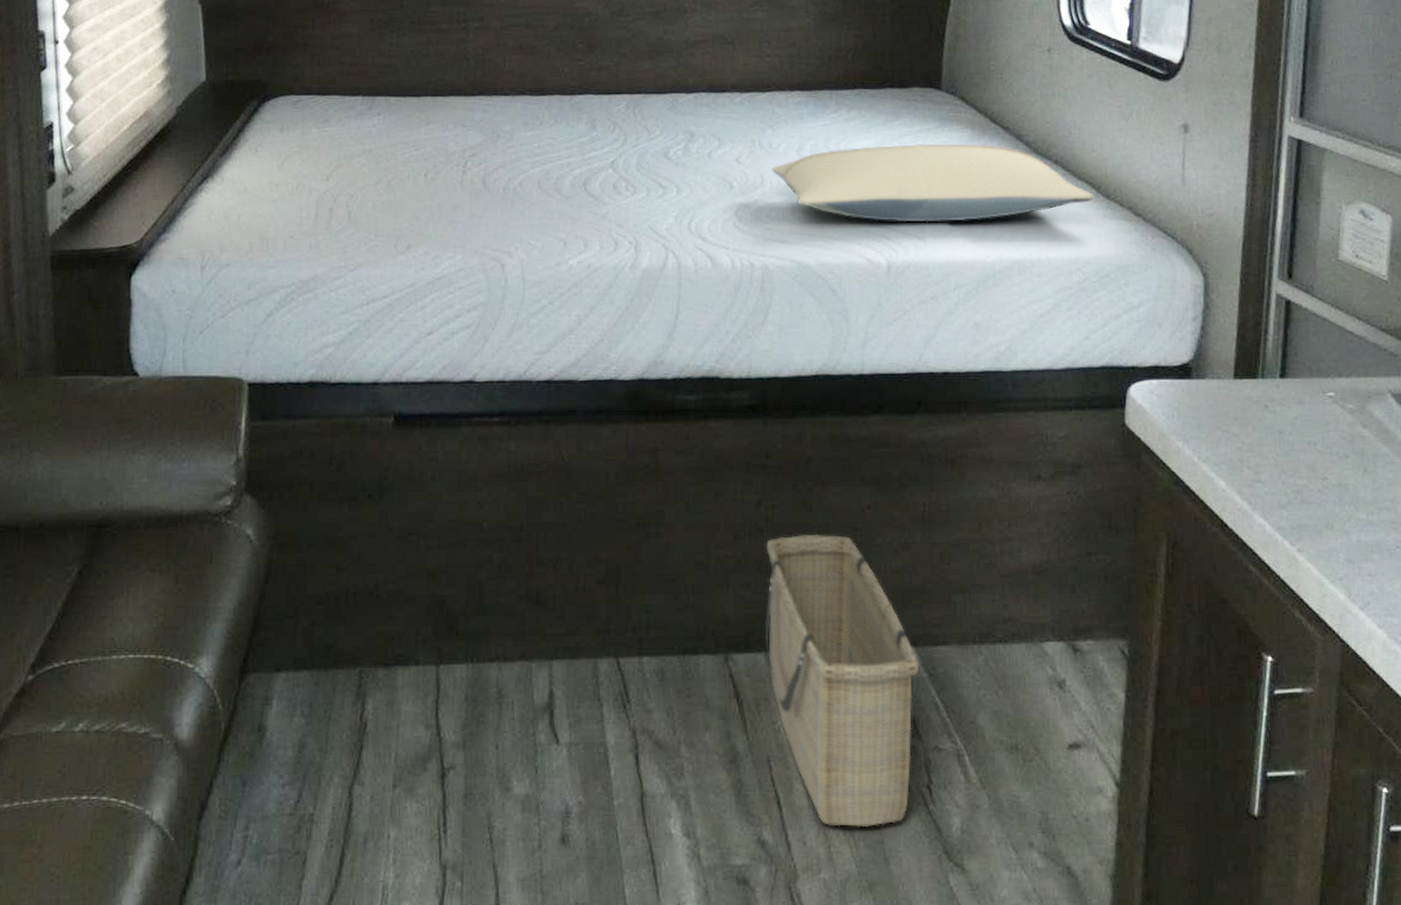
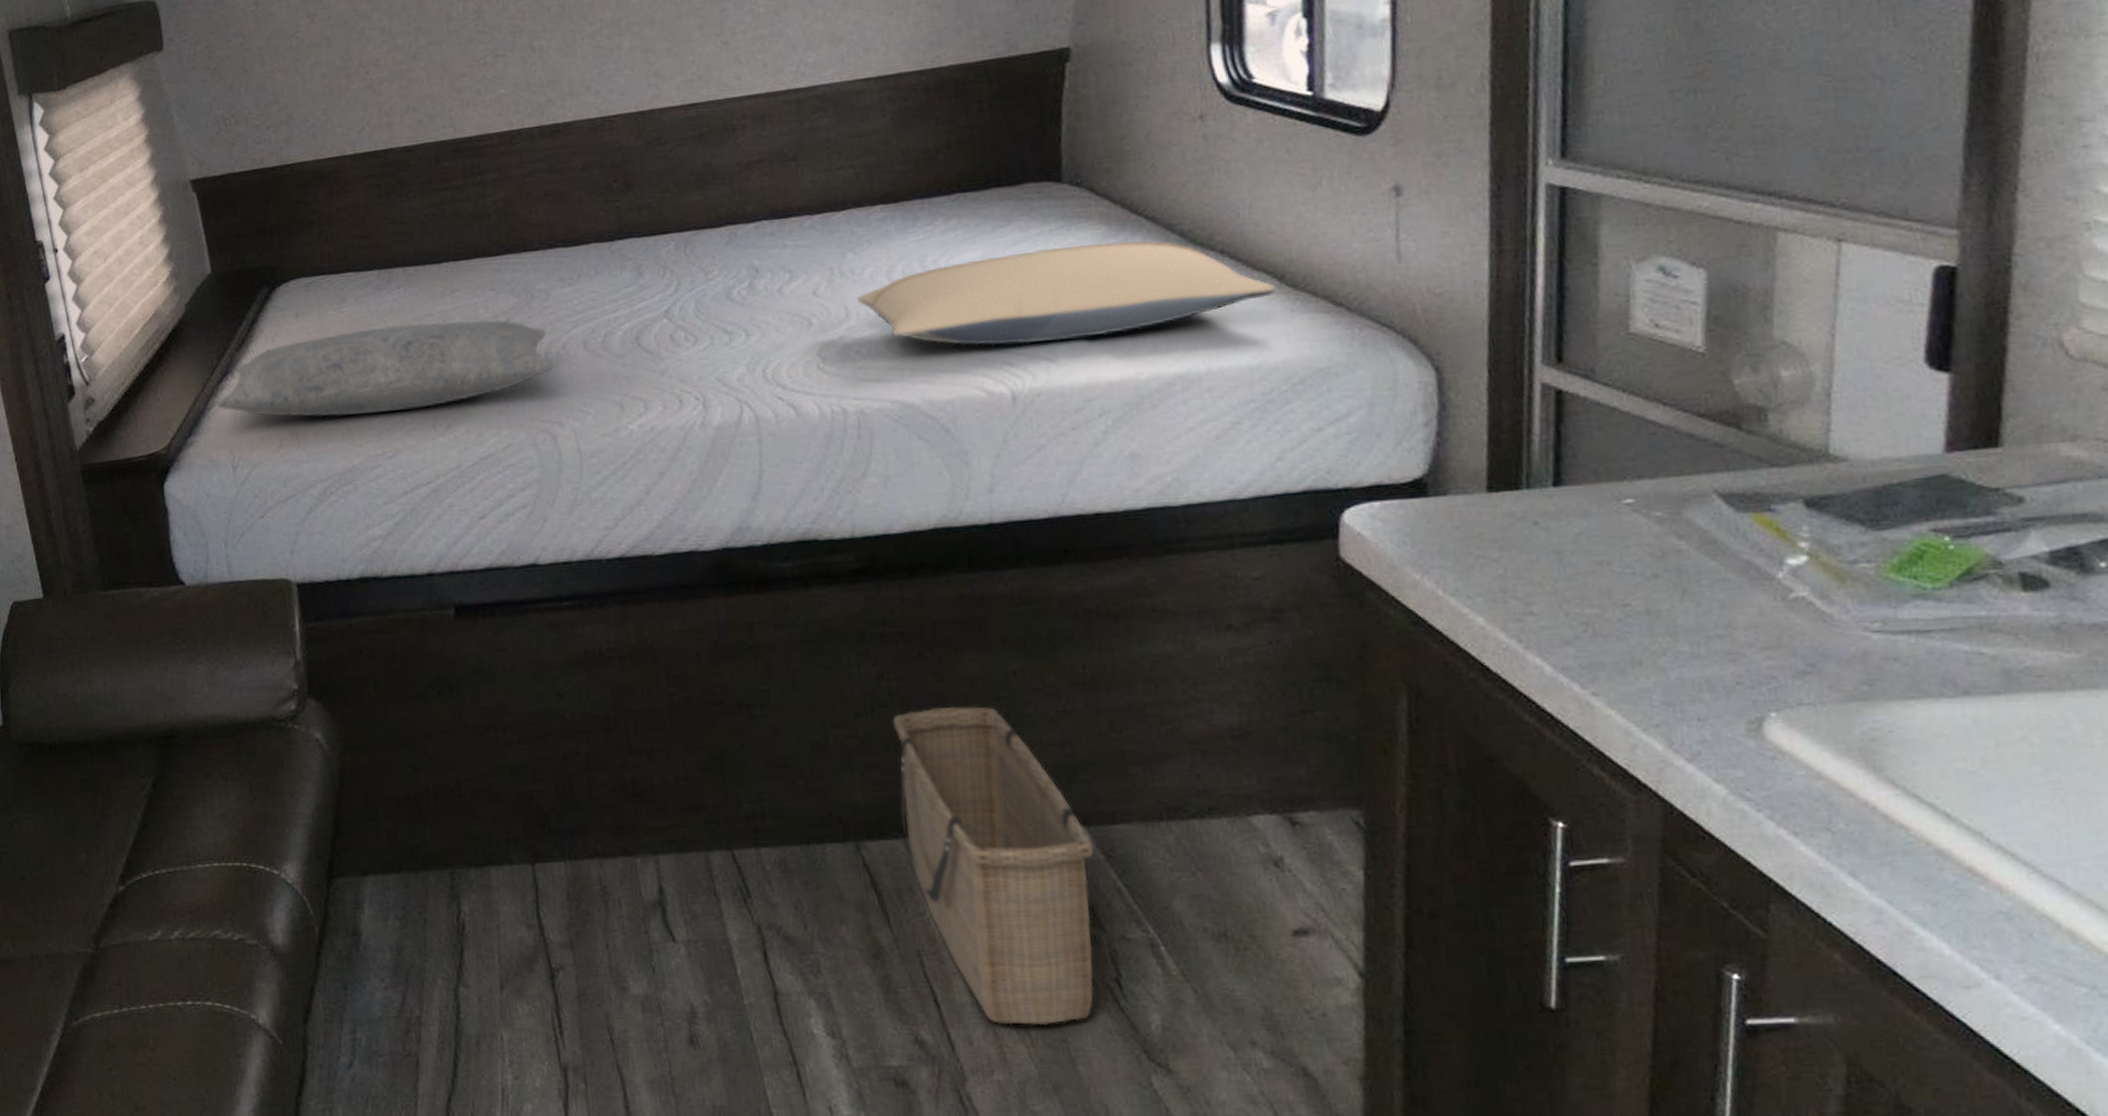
pillow: none [194,149,509,228] -> present [217,319,553,417]

